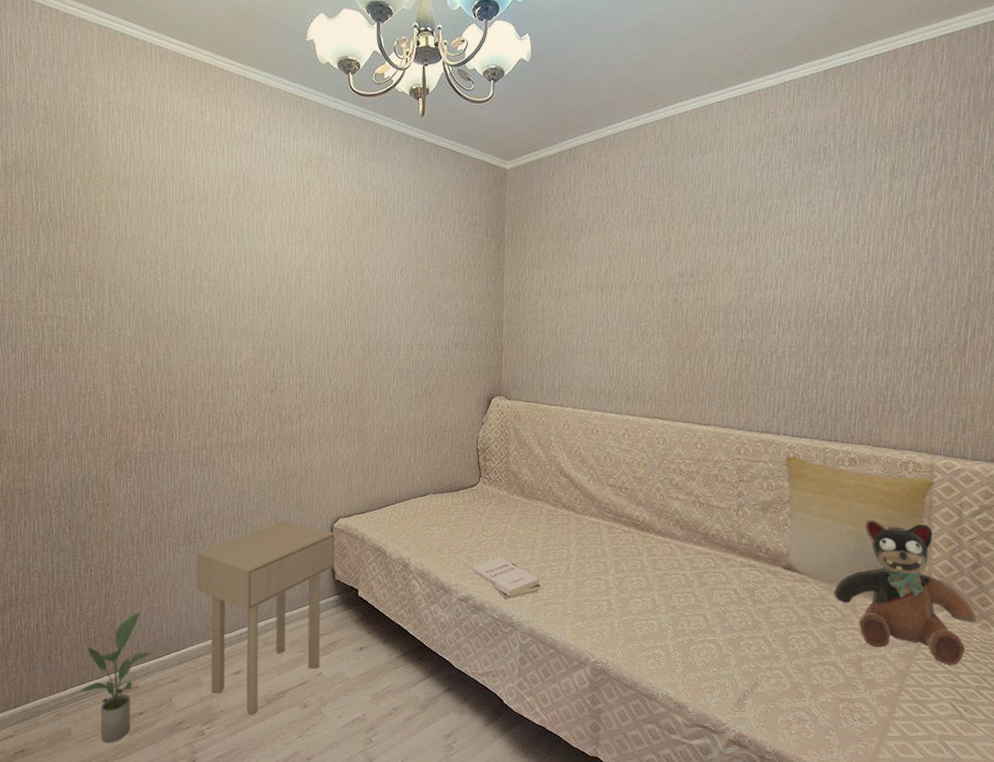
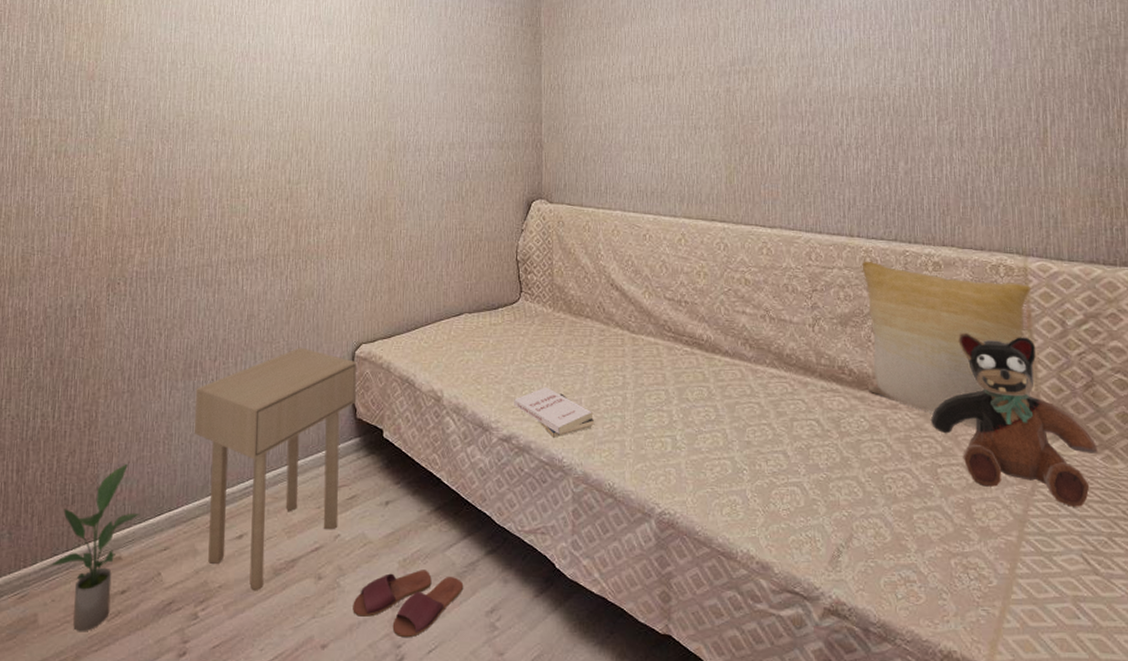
slippers: none [333,702,426,754] -> present [353,570,464,638]

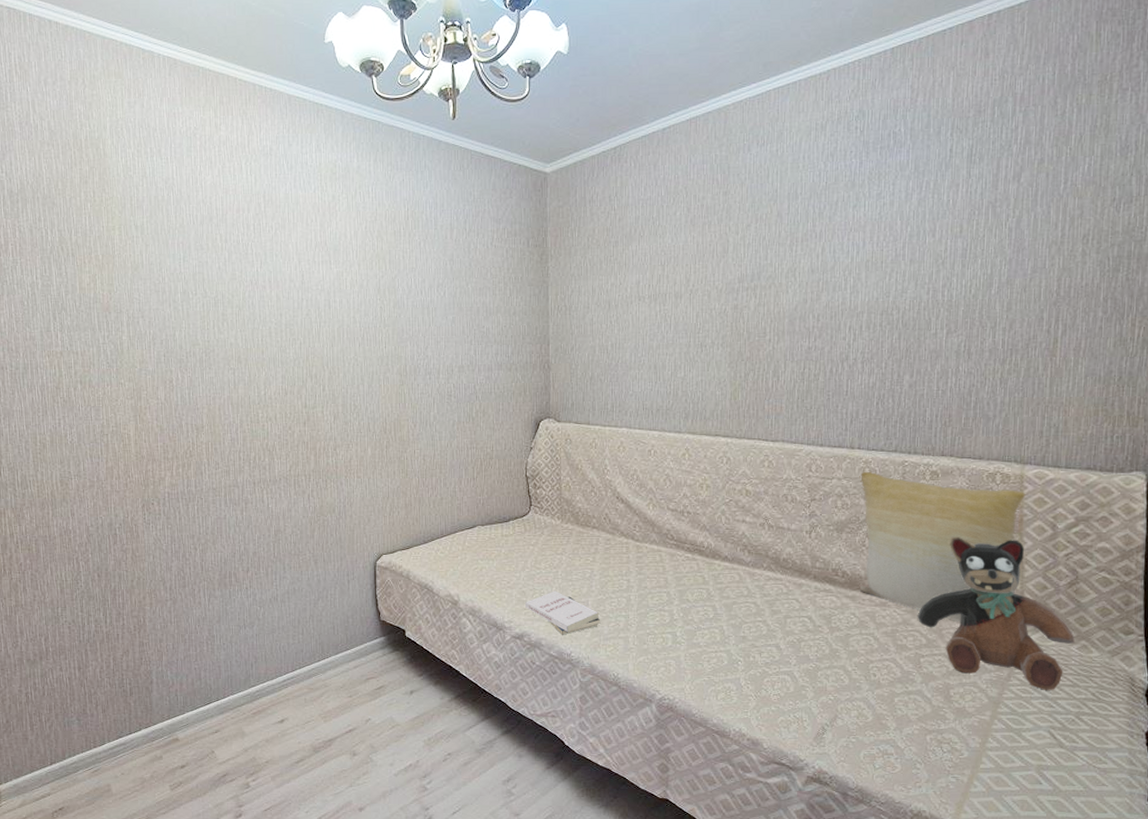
potted plant: present [50,463,140,632] -> none [117,661,192,799]
side table: present [193,347,358,590] -> none [232,558,380,765]
slippers: present [353,570,464,638] -> none [385,747,483,802]

